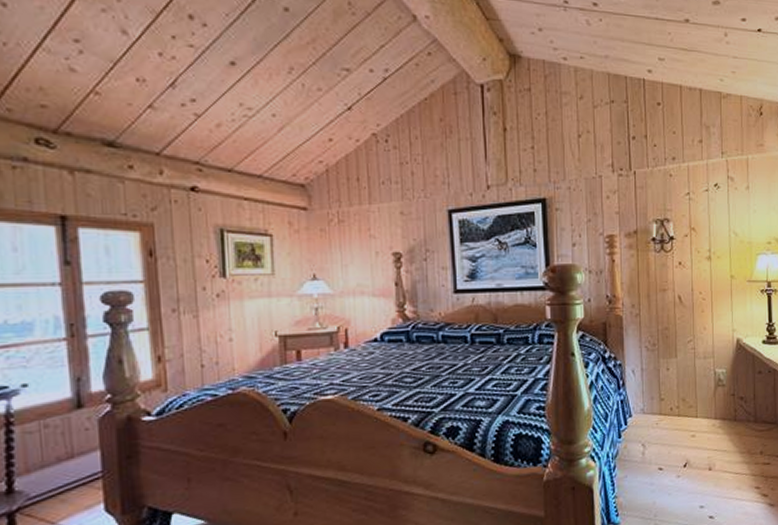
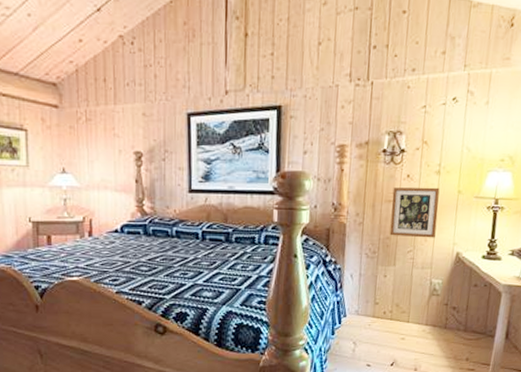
picture frame: none [666,273,714,326] -> present [389,187,440,238]

